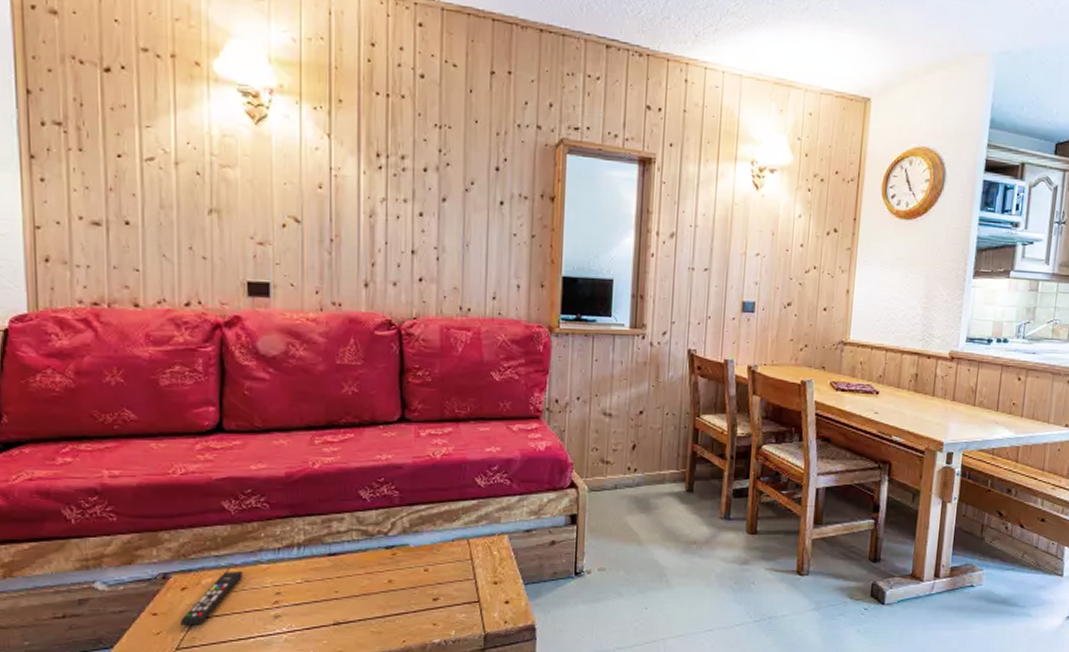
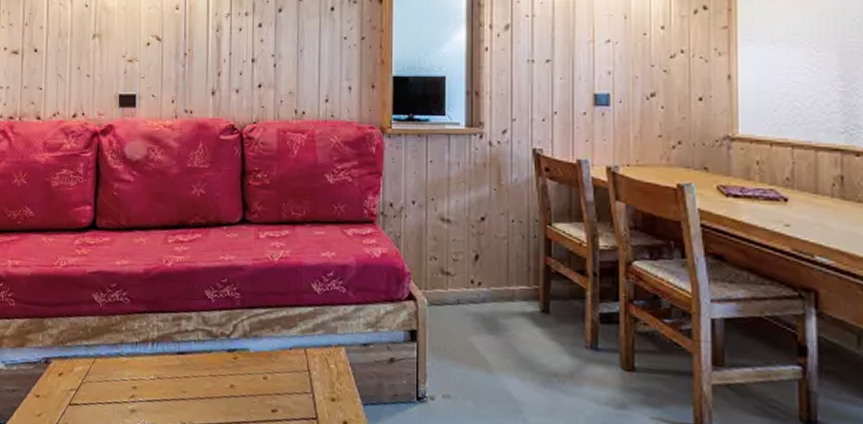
remote control: present [181,571,242,626] -> none [57,361,106,411]

